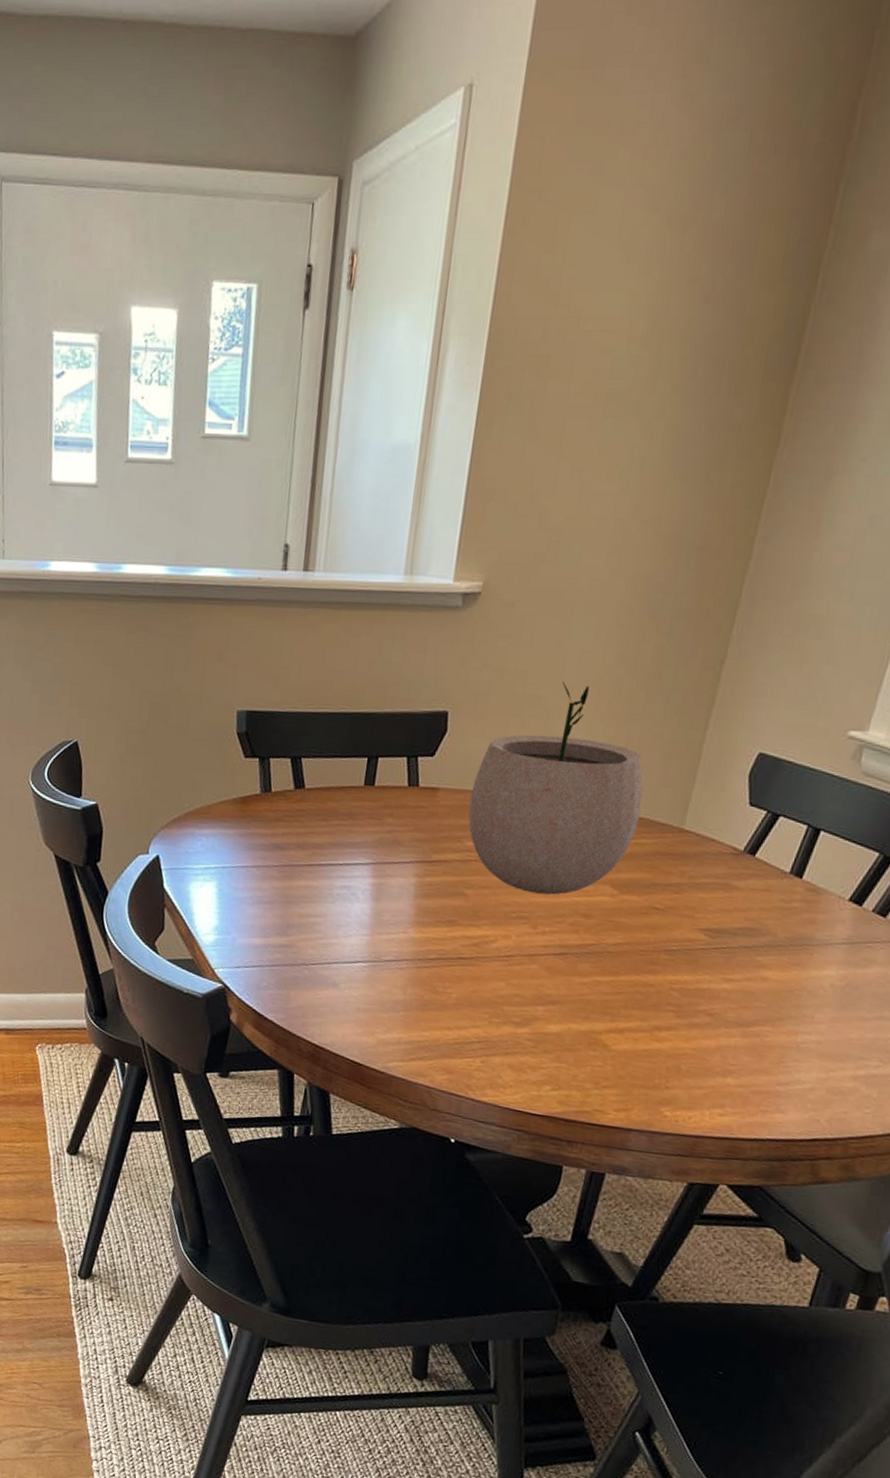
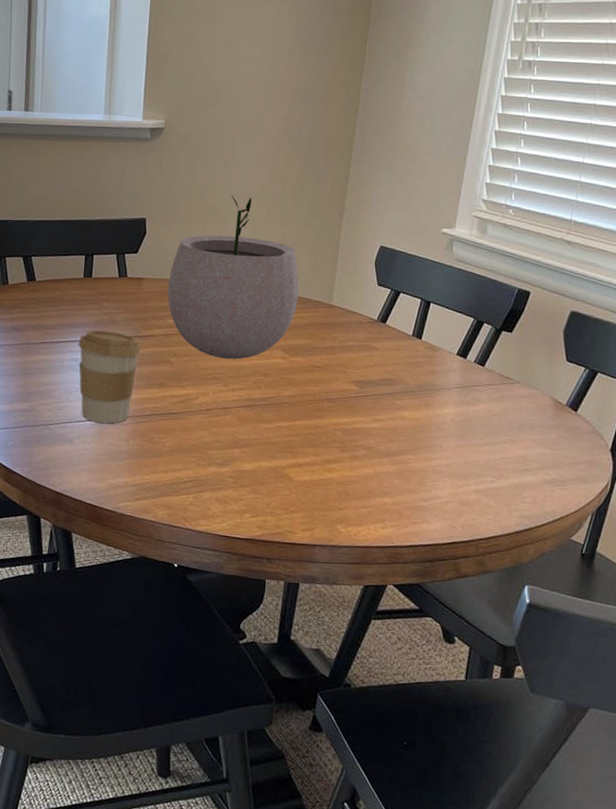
coffee cup: none [350,851,430,967] -> present [78,330,141,424]

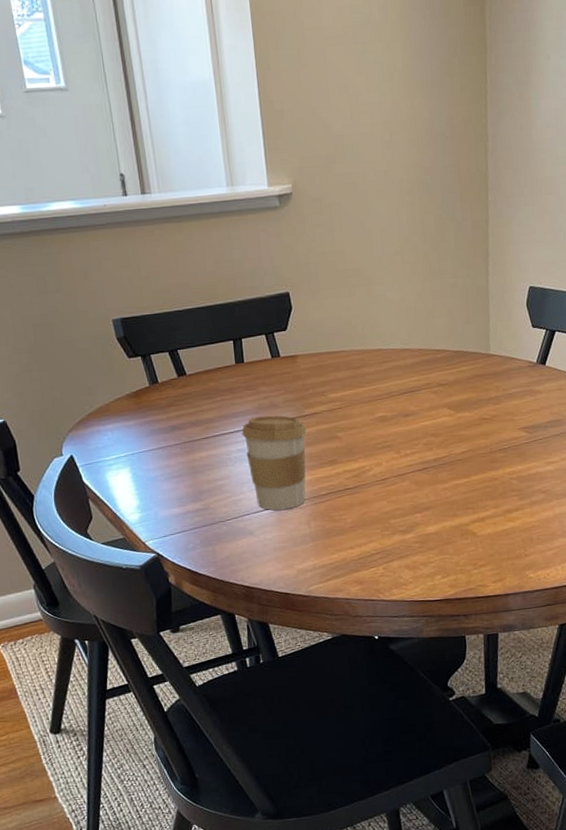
plant pot: present [167,195,299,359] -> none [323,254,456,426]

